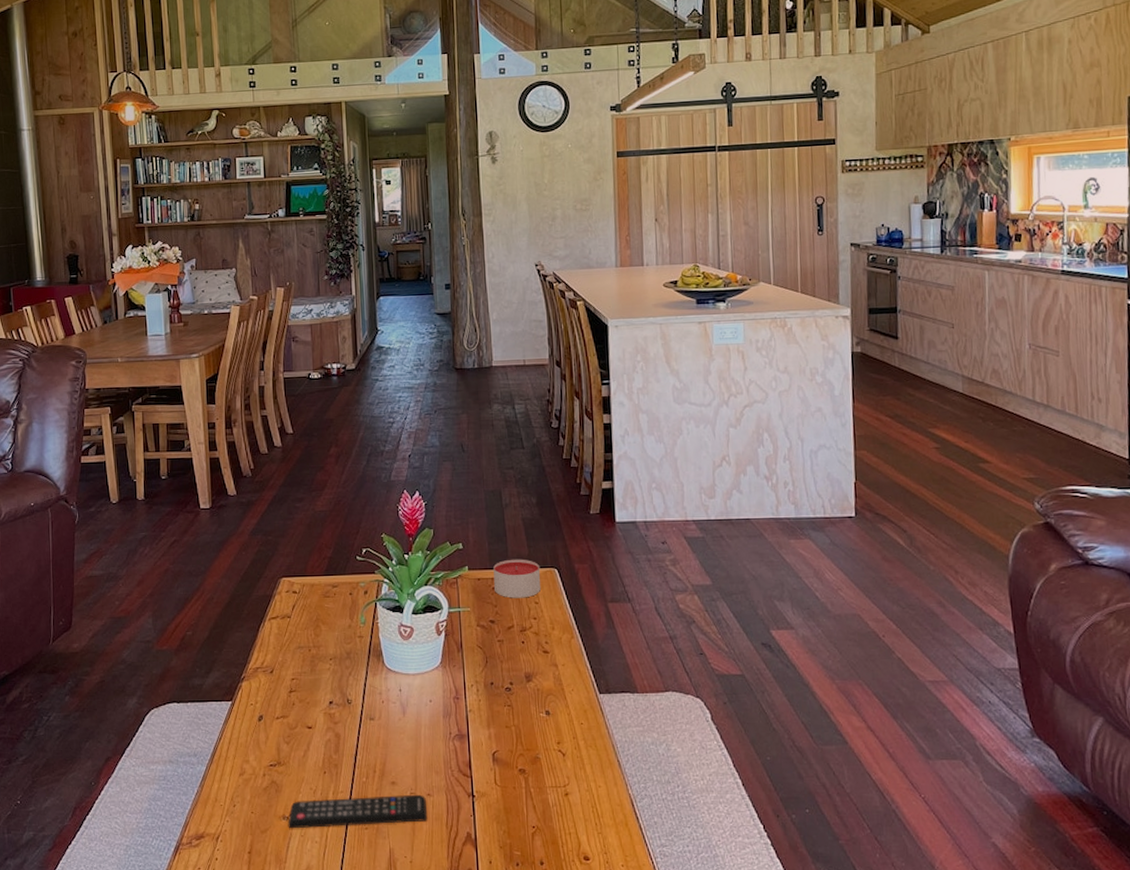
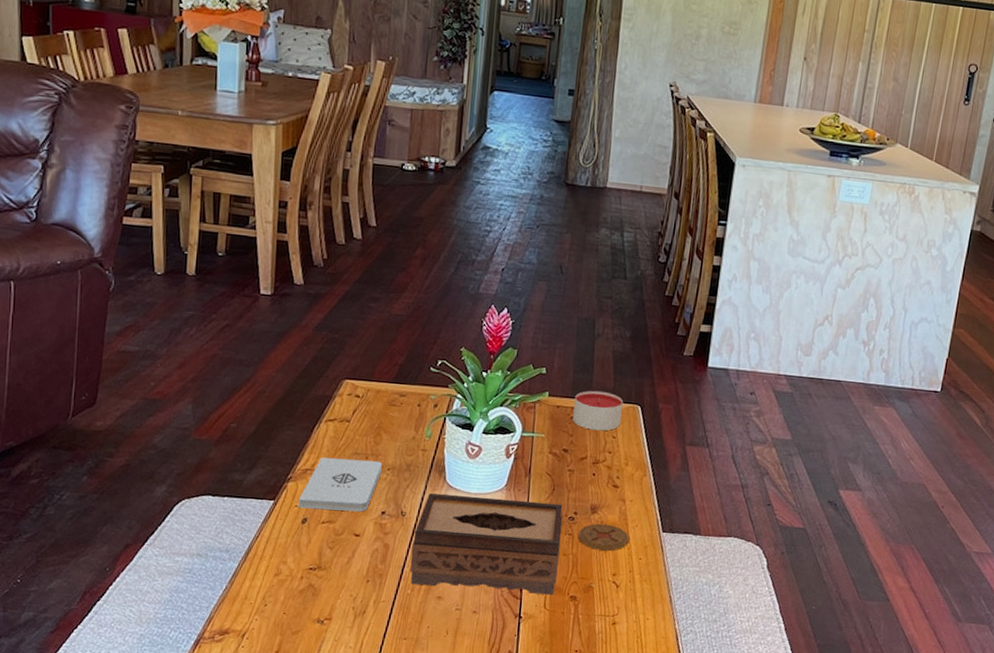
notepad: none [254,653,325,706] -> present [299,457,383,512]
remote control: present [288,794,427,829] -> none [321,606,471,637]
tissue box: none [361,676,503,772] -> present [410,493,563,595]
coaster: none [517,691,568,719] -> present [578,523,630,551]

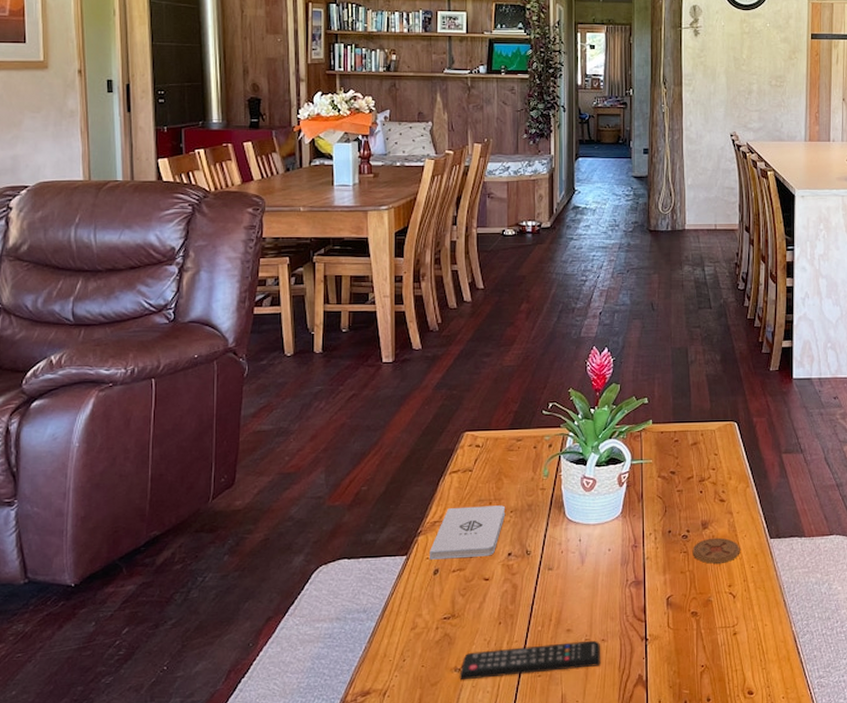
remote control: none [321,606,471,637] -> present [459,640,600,681]
tissue box: present [410,493,563,595] -> none [539,524,677,621]
candle: present [573,390,624,431] -> none [677,413,721,450]

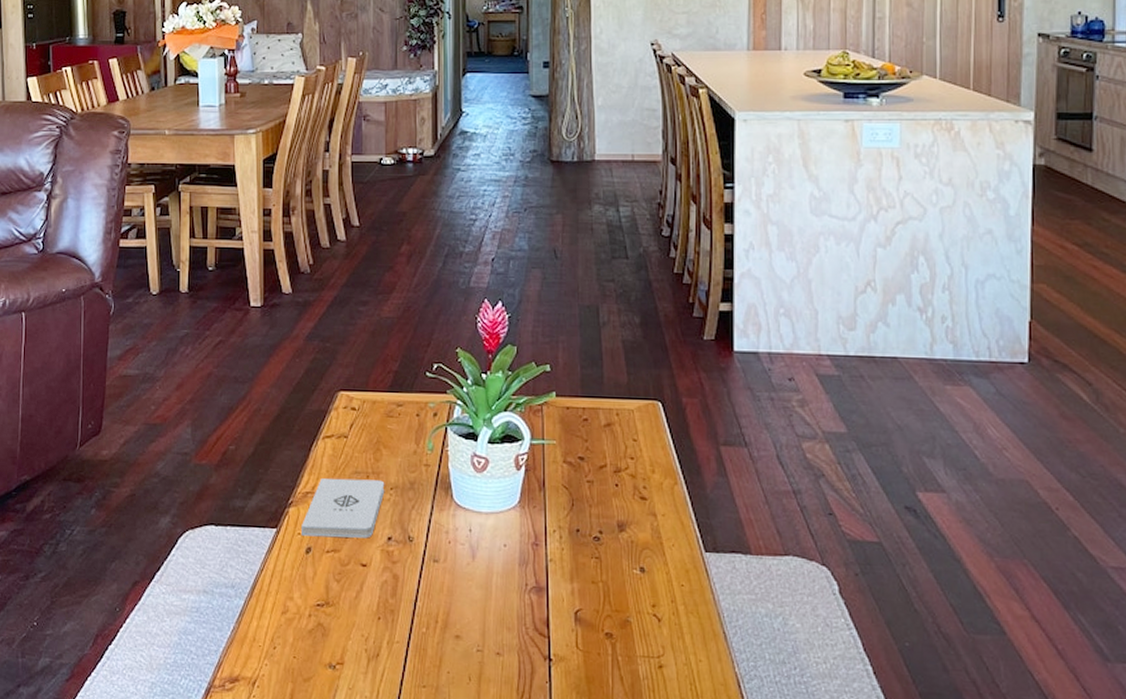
remote control: present [459,640,600,681] -> none [334,648,495,684]
coaster: present [692,537,740,564] -> none [606,543,667,577]

